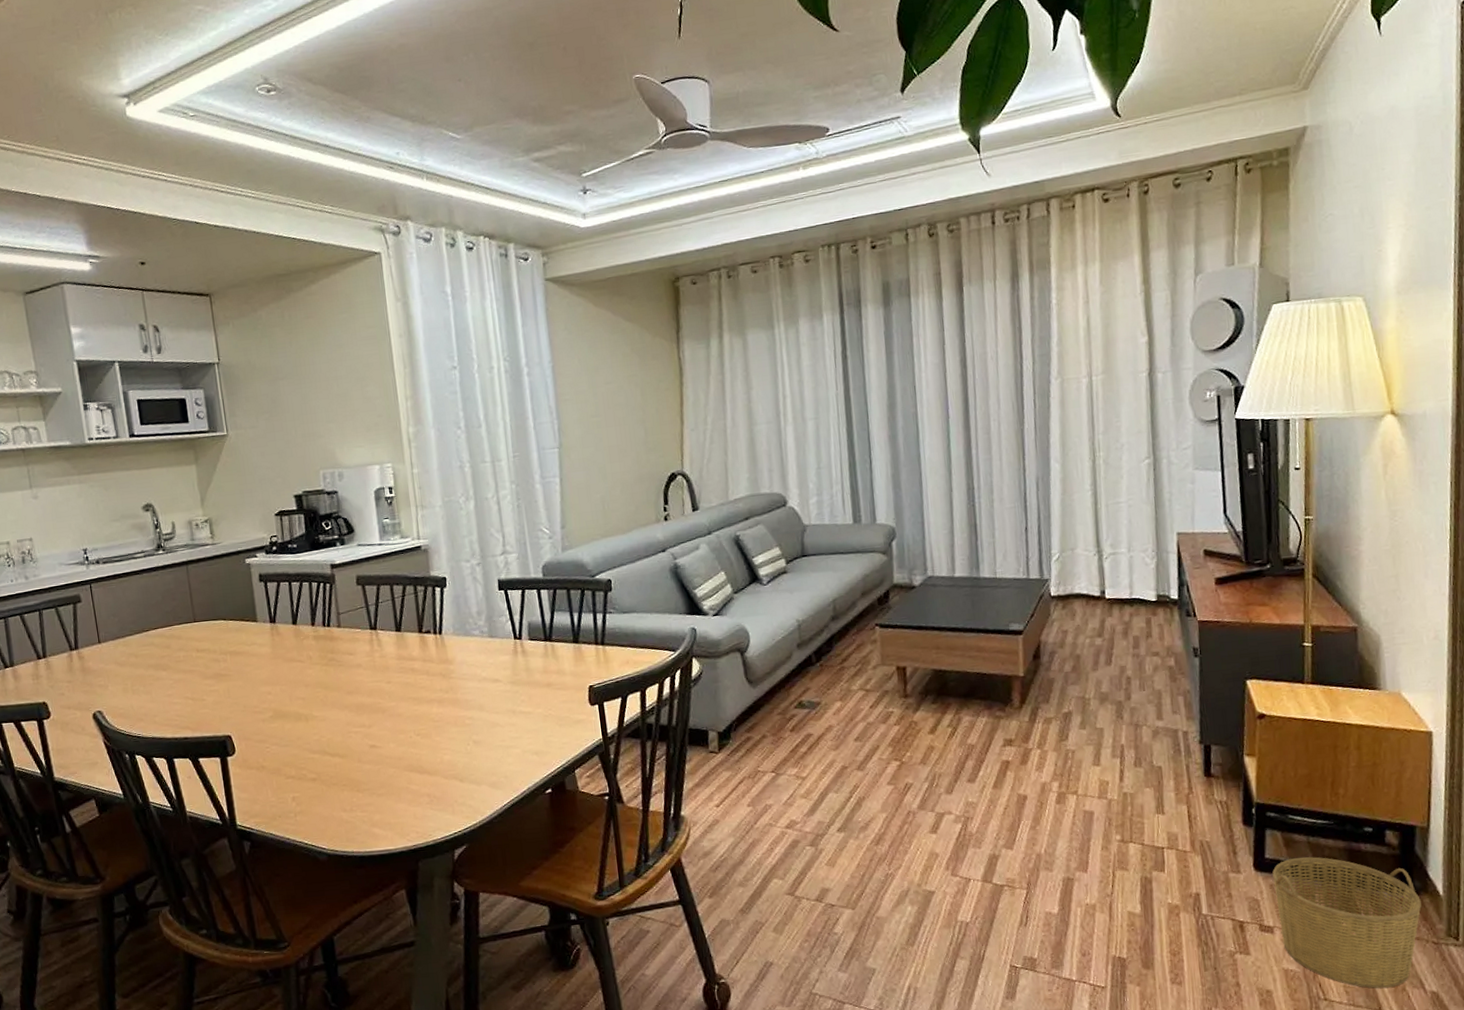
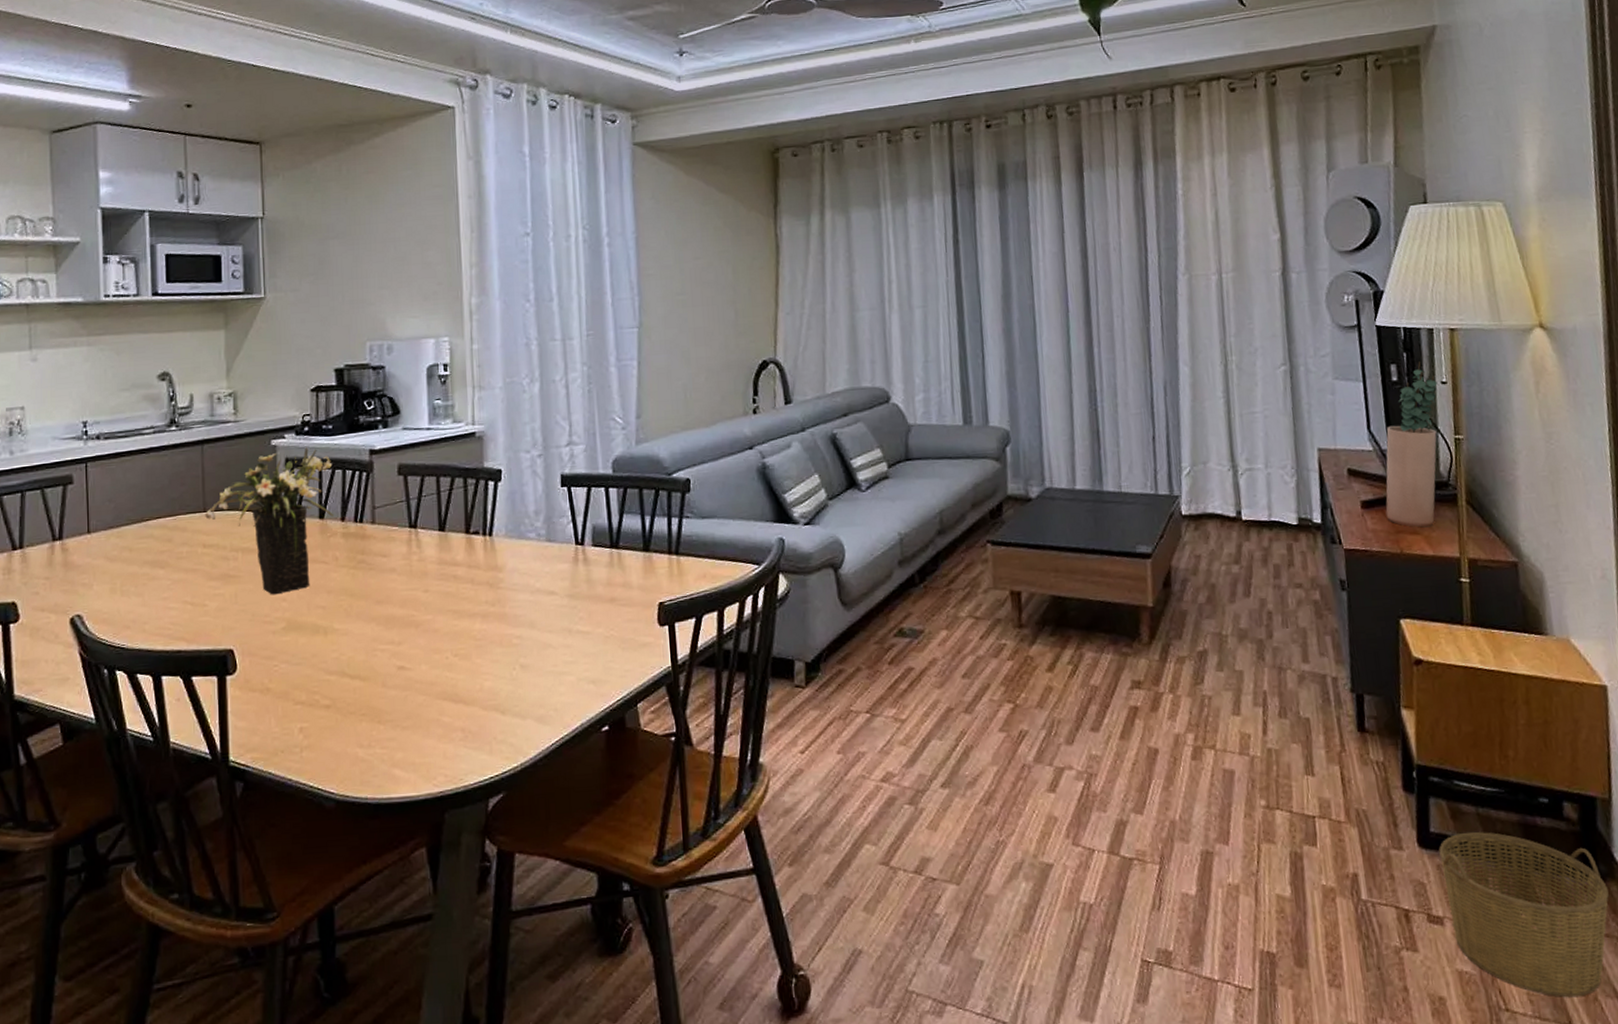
flower arrangement: none [194,564,304,690] -> present [204,447,333,595]
vase: none [1237,450,1291,600] -> present [1385,361,1438,528]

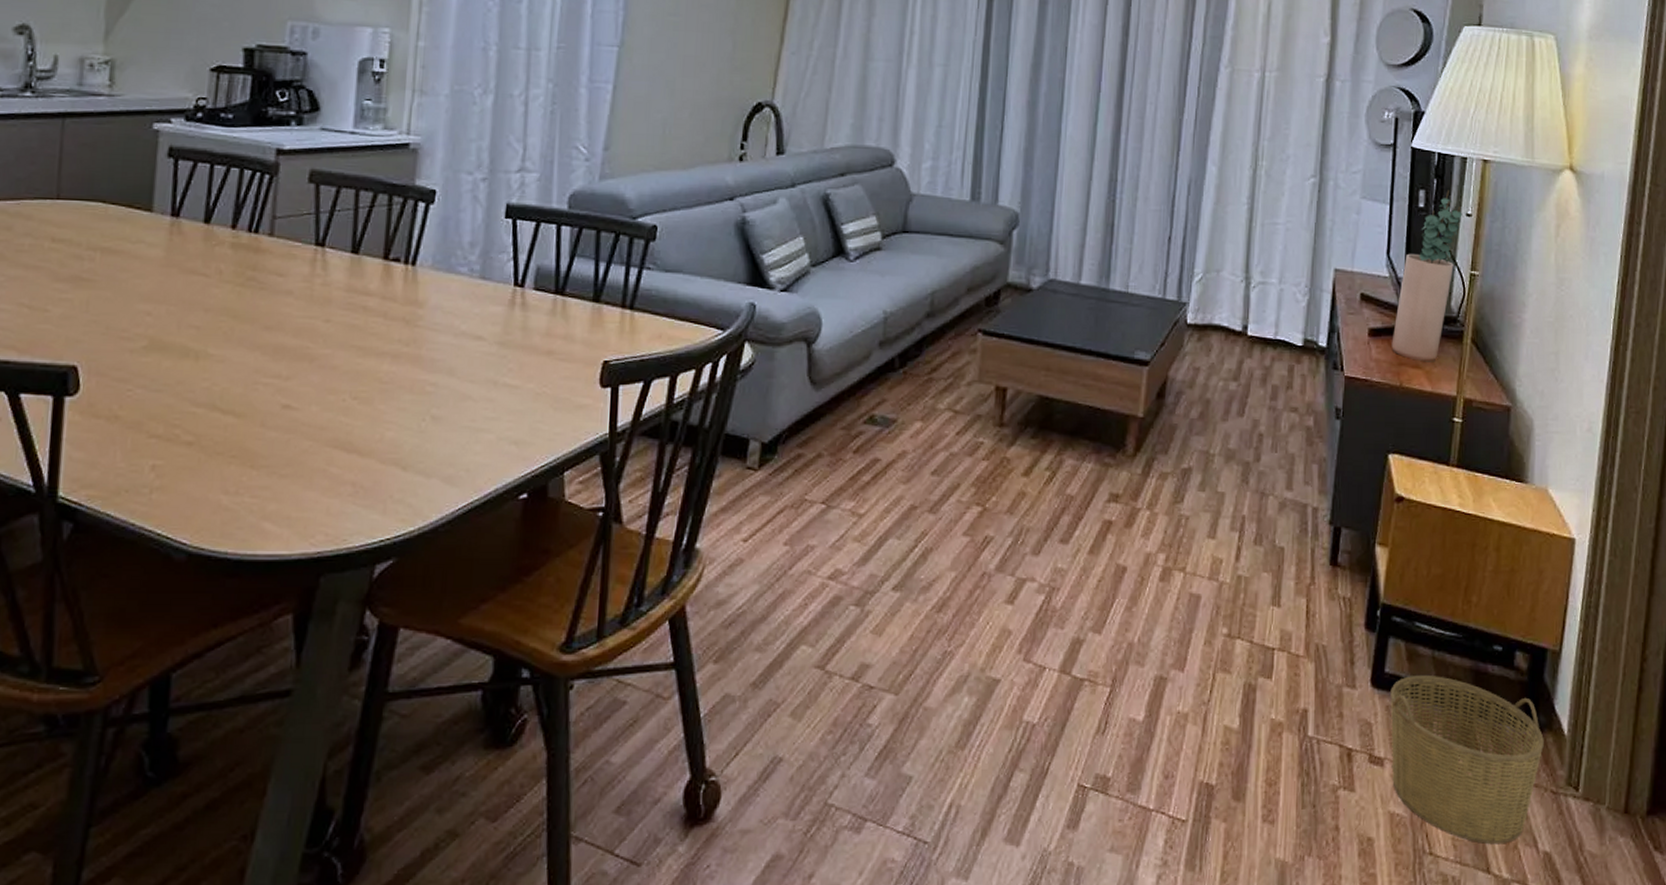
flower arrangement: present [204,447,333,595] -> none [56,136,228,307]

